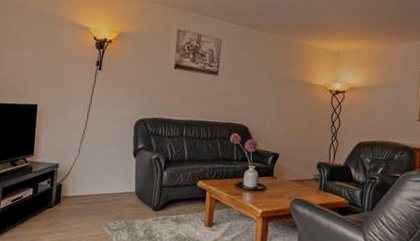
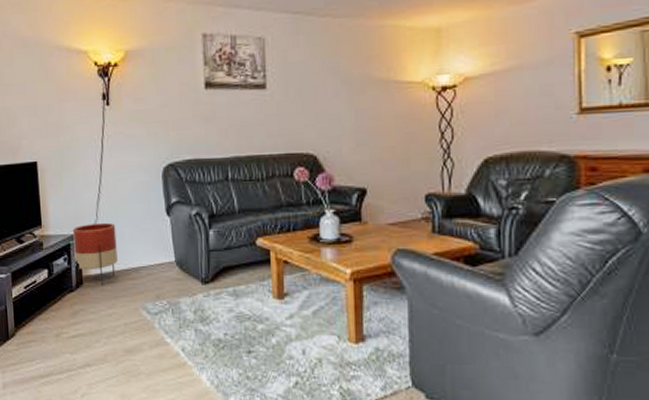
planter: none [56,157,93,206] -> present [73,222,118,286]

